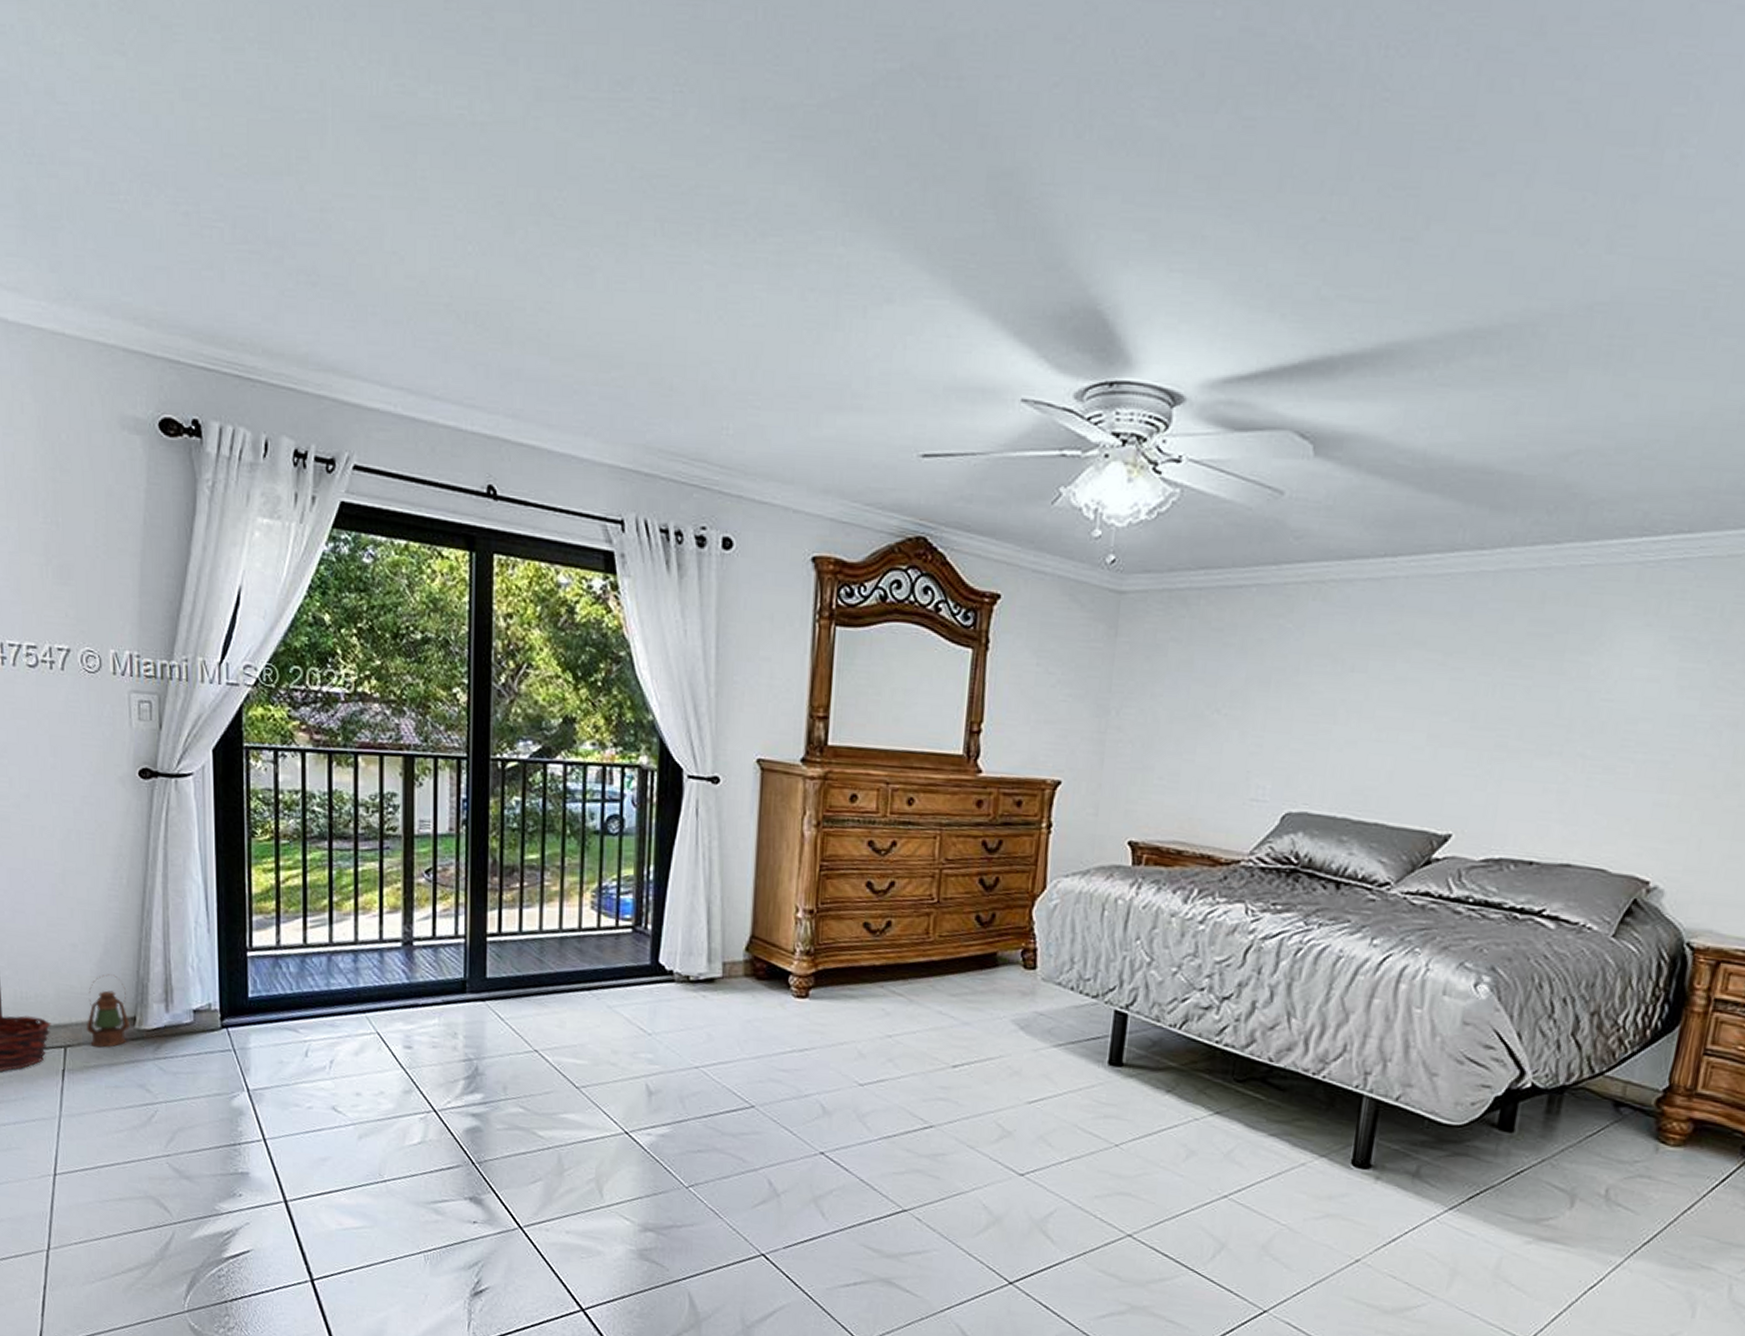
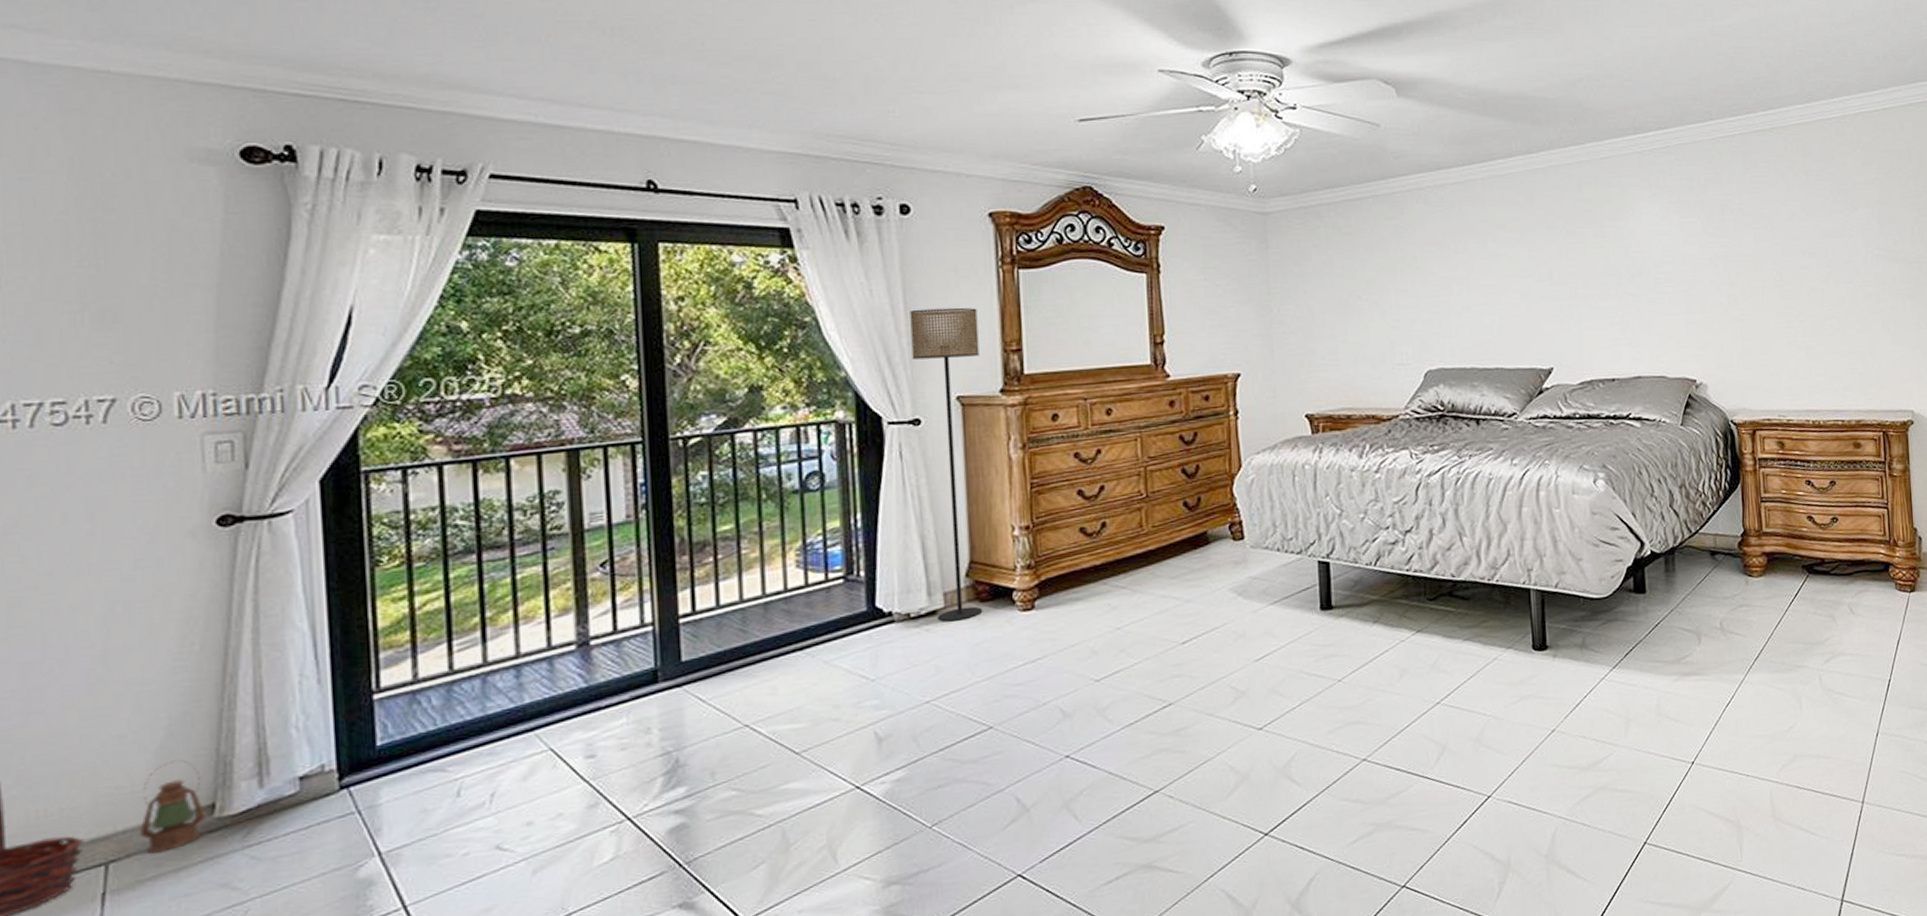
floor lamp: none [714,657,788,994] -> present [910,307,983,622]

